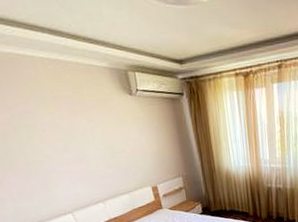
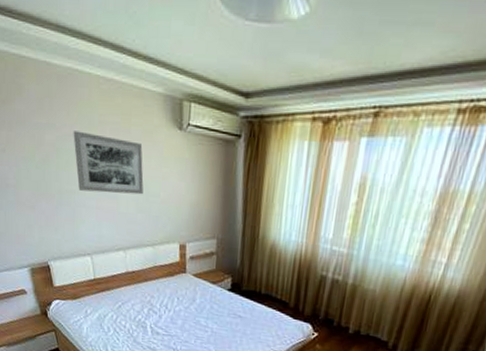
wall art: none [27,107,109,159] -> present [73,131,144,195]

